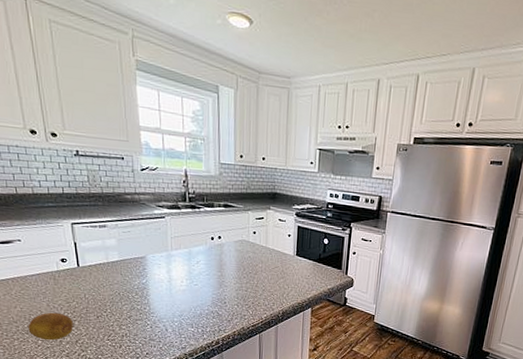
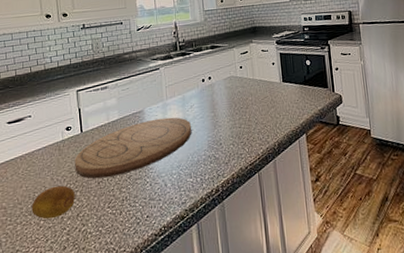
cutting board: none [72,267,197,314] -> present [75,117,192,179]

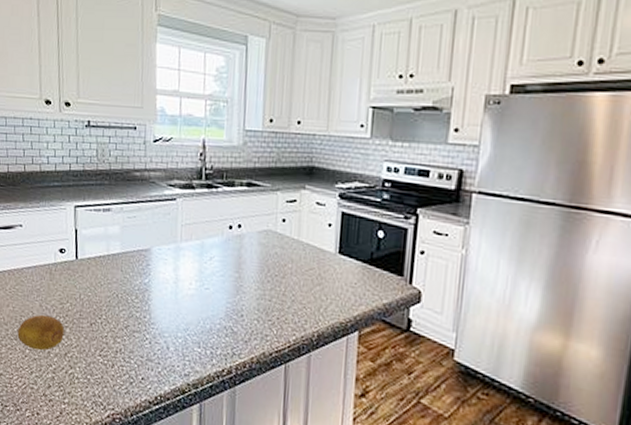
cutting board: present [75,117,192,179] -> none [66,263,208,322]

